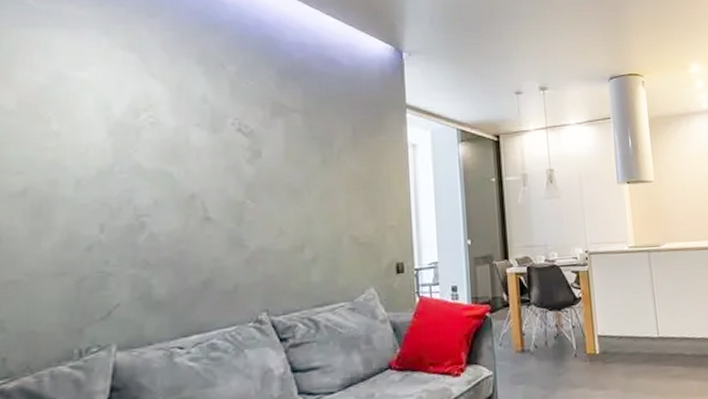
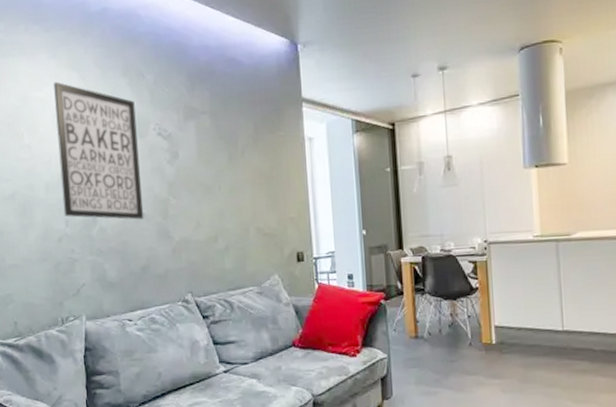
wall art: none [99,62,212,226] -> present [53,81,144,220]

